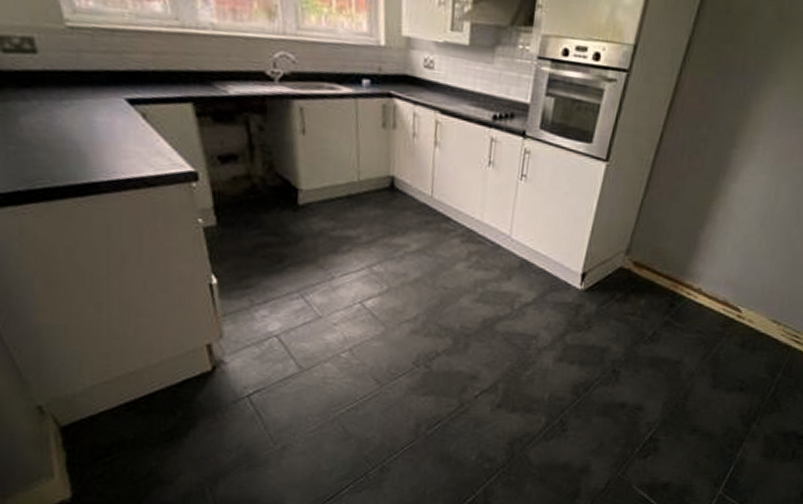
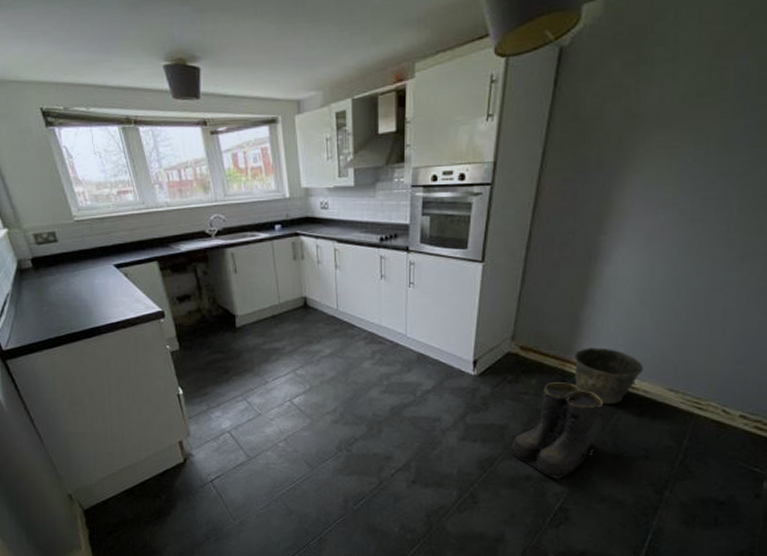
boots: none [607,304,710,409] -> present [509,382,604,480]
bucket: none [683,270,753,332] -> present [574,347,643,404]

